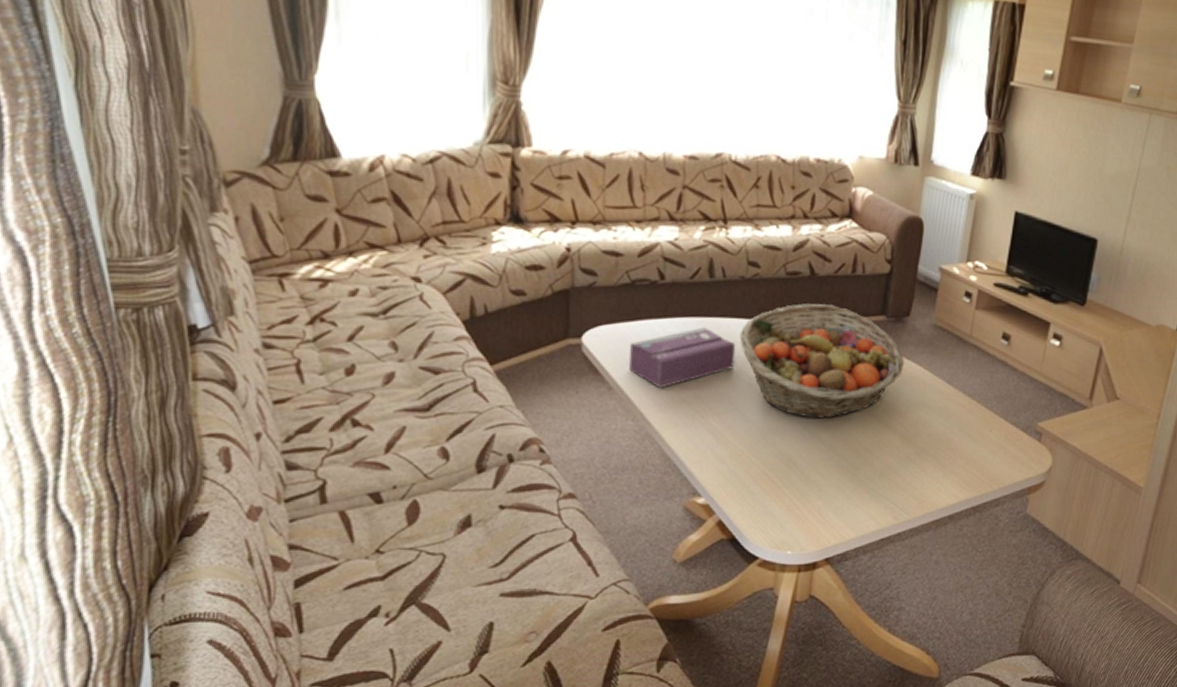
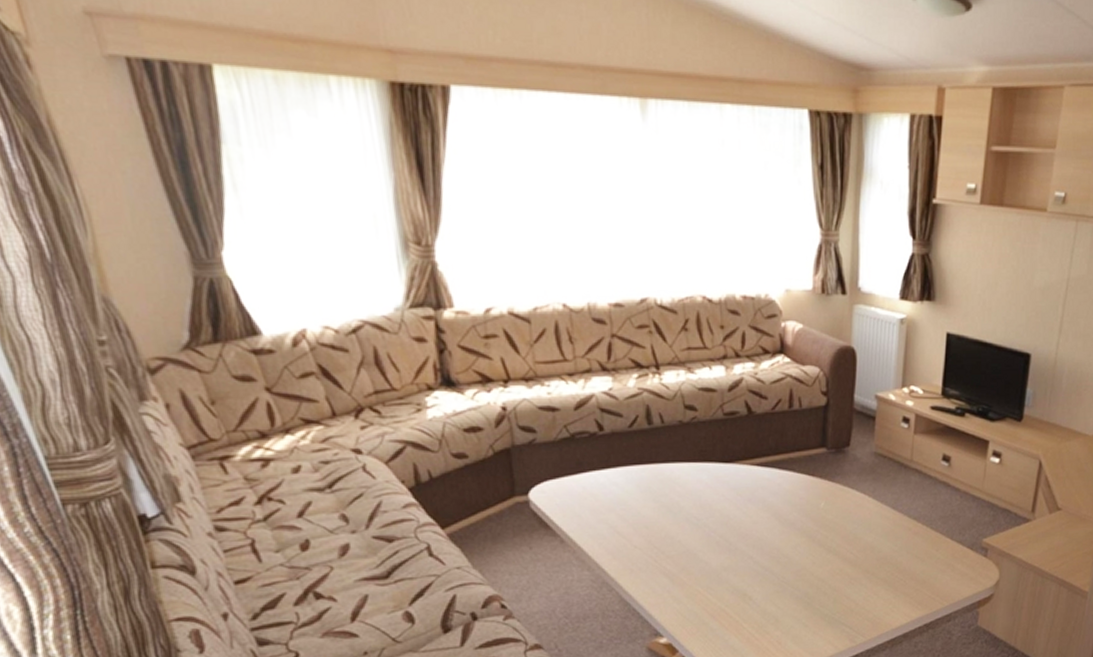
tissue box: present [629,327,736,389] -> none [576,474,682,538]
fruit basket: present [739,303,905,419] -> none [683,441,849,553]

